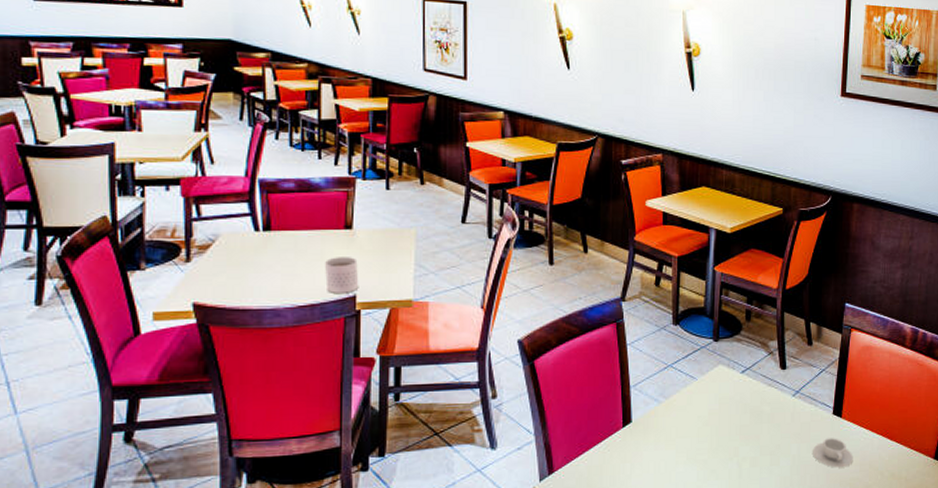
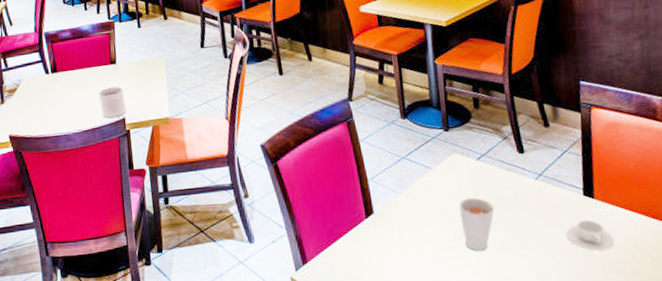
cup: none [717,410,751,465] -> present [458,197,495,251]

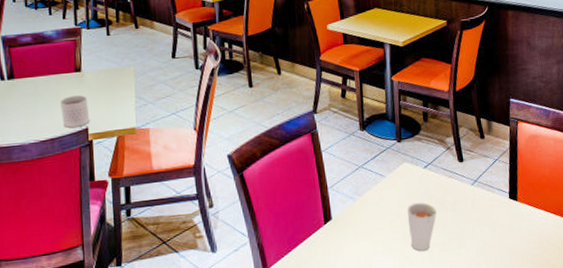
teacup: present [566,219,615,251] -> none [494,219,532,247]

